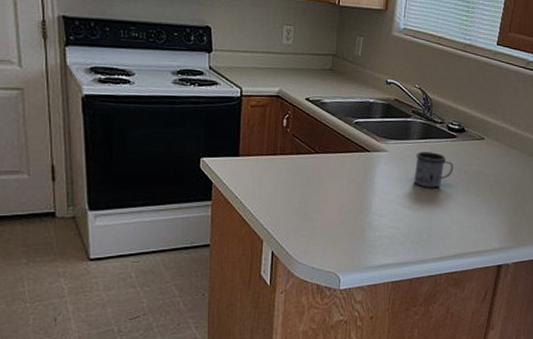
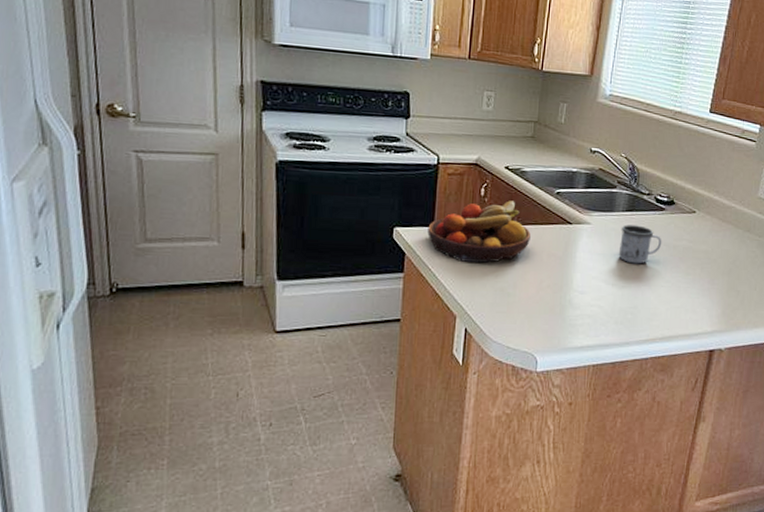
fruit bowl: none [233,130,331,191] -> present [427,200,531,264]

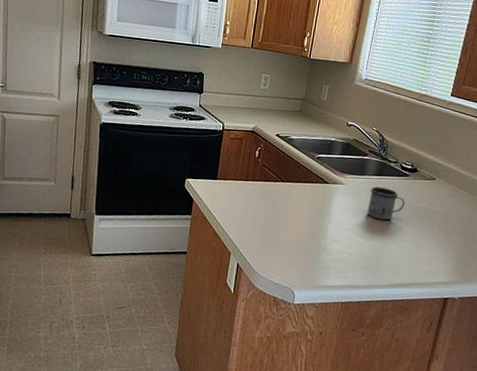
fruit bowl: present [427,200,531,264] -> none [211,162,294,212]

